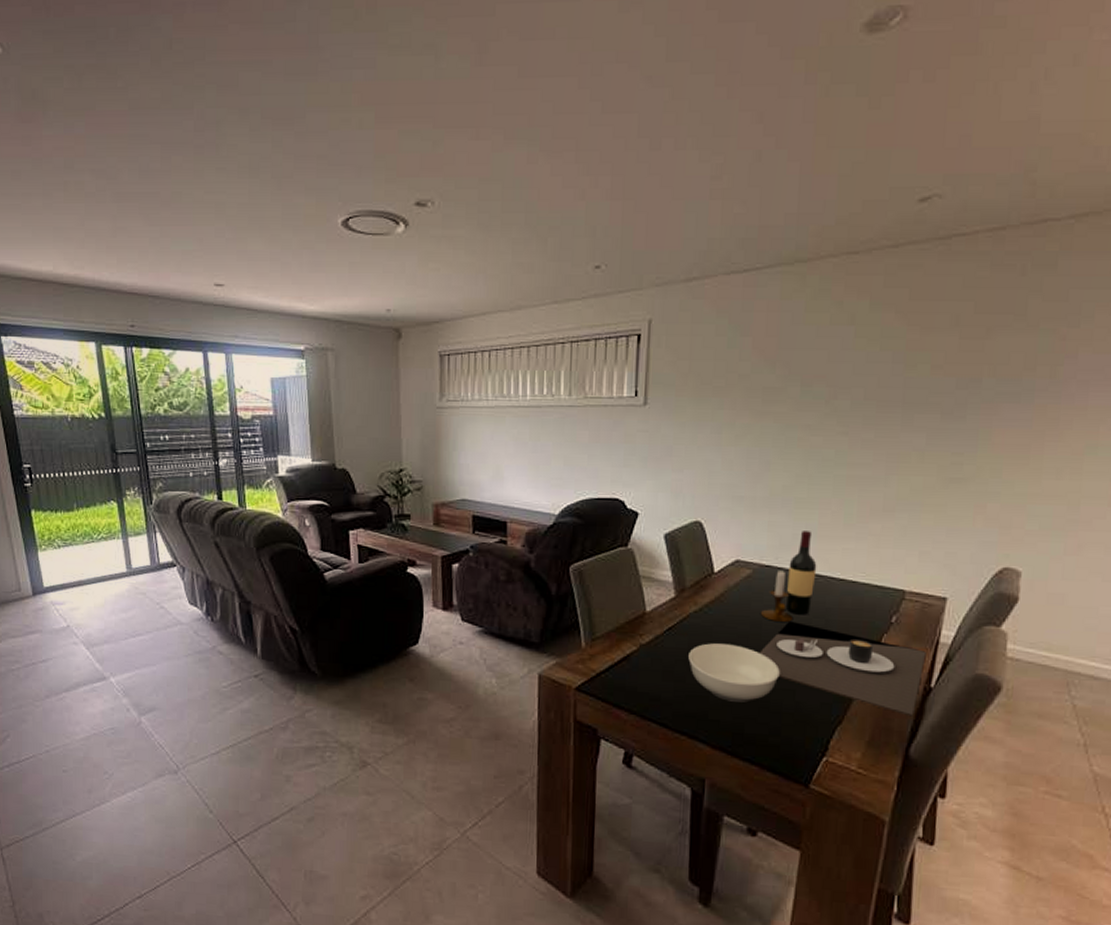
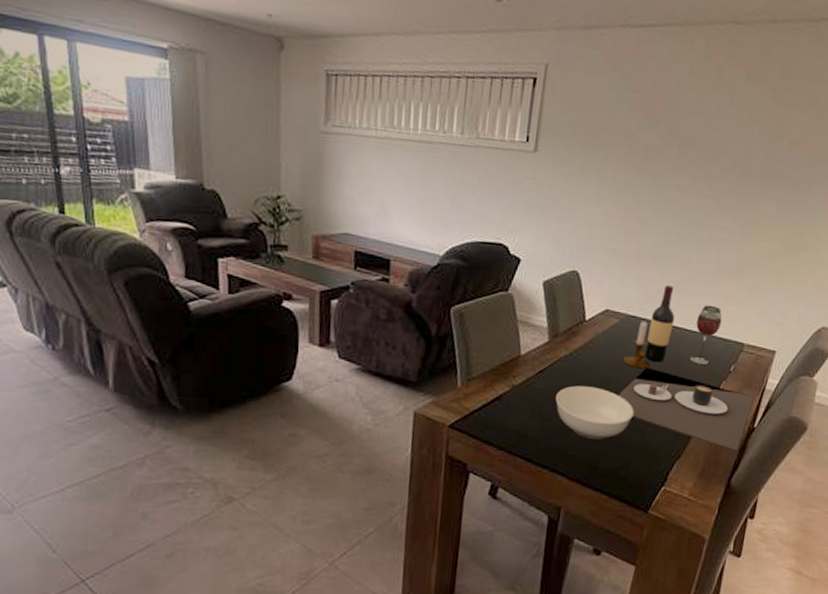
wineglass: none [840,549,874,616] -> present [689,305,723,365]

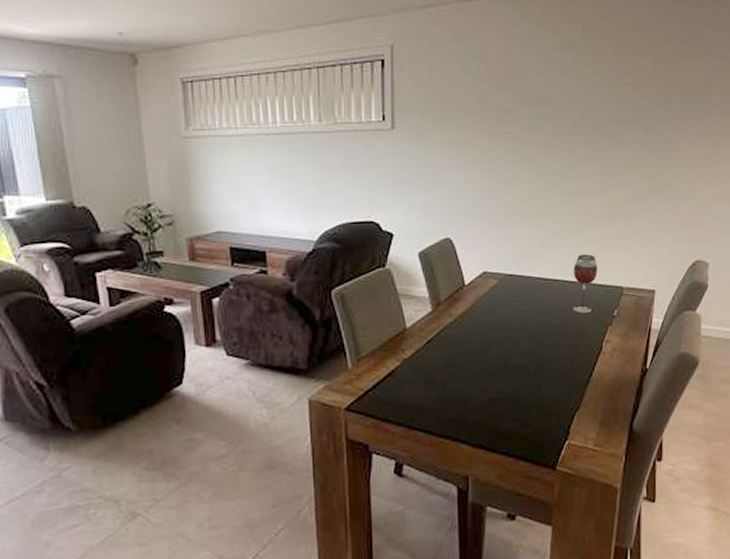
bowl: present [555,385,634,439] -> none [447,350,526,403]
place setting: present [618,367,754,452] -> none [508,323,642,396]
candlestick: present [622,321,650,368] -> none [507,278,535,325]
wine bottle: present [645,285,675,362] -> none [529,240,552,317]

